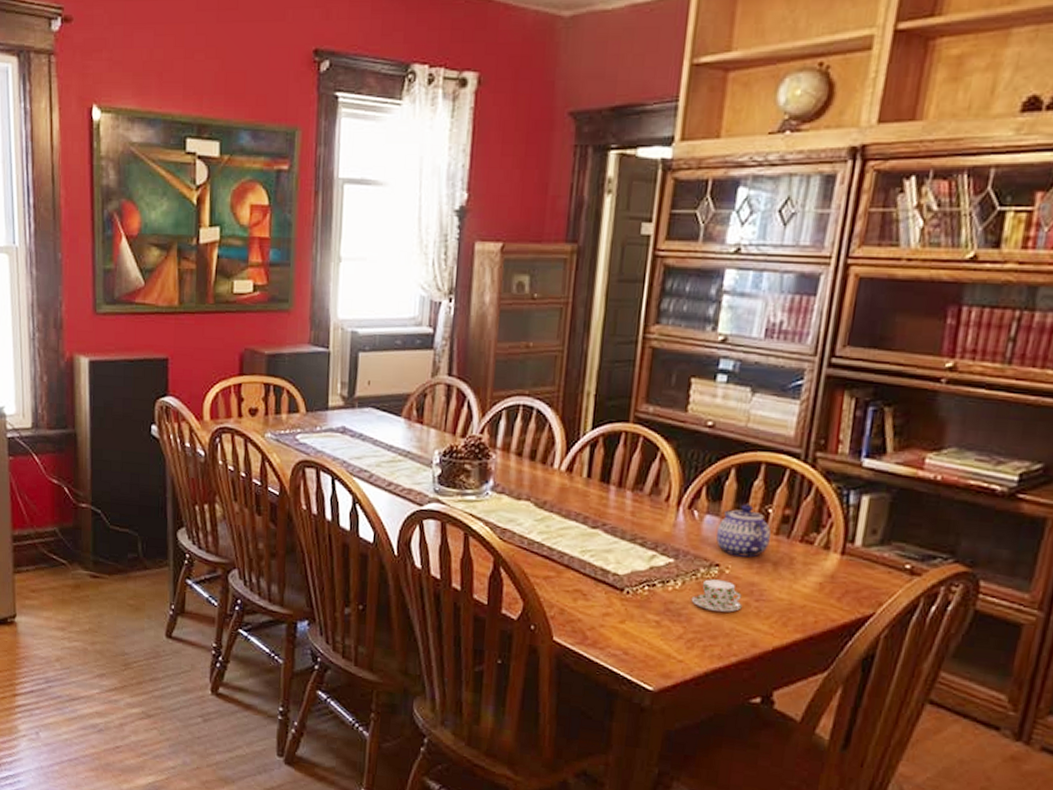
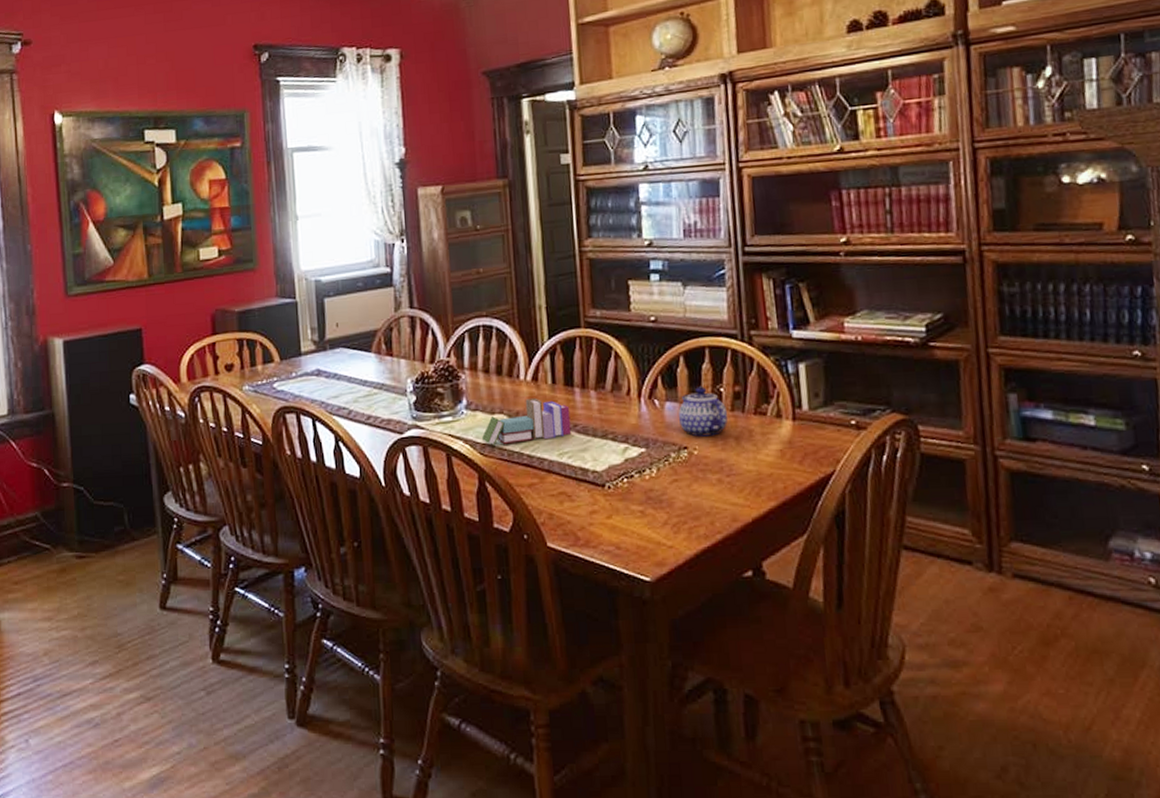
book: none [504,489,601,534] -> present [482,397,572,446]
teacup: present [691,579,742,612] -> none [668,461,716,492]

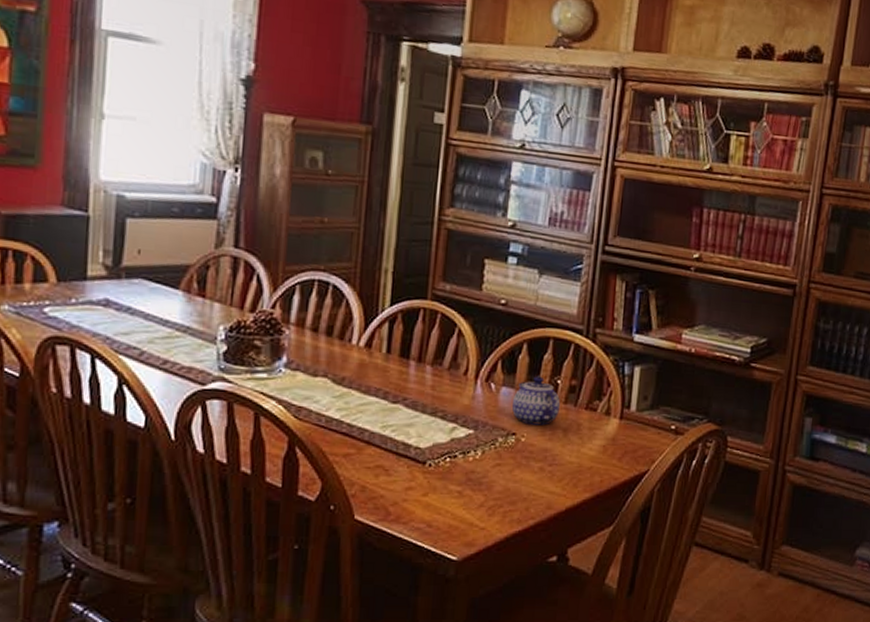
book: present [482,397,572,446] -> none [299,364,402,410]

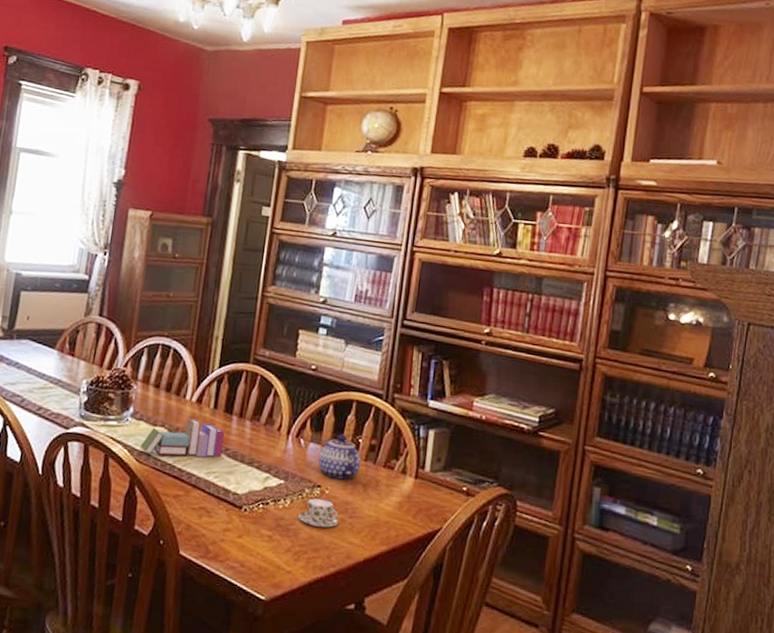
book: none [299,364,402,410] -> present [141,417,225,457]
teacup: none [490,447,537,478] -> present [298,498,339,528]

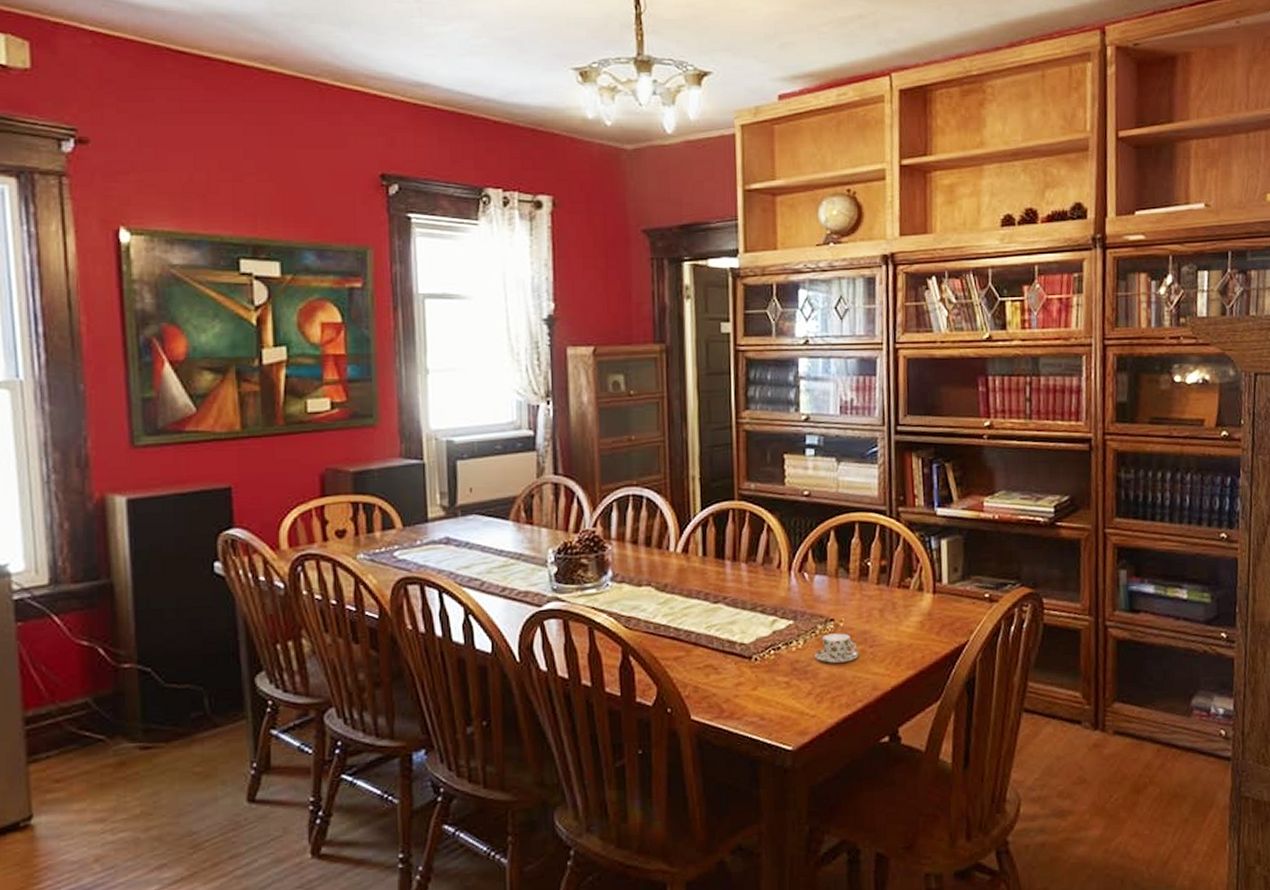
book: present [141,417,225,457] -> none [628,569,721,619]
teapot: present [318,434,362,480] -> none [826,560,874,609]

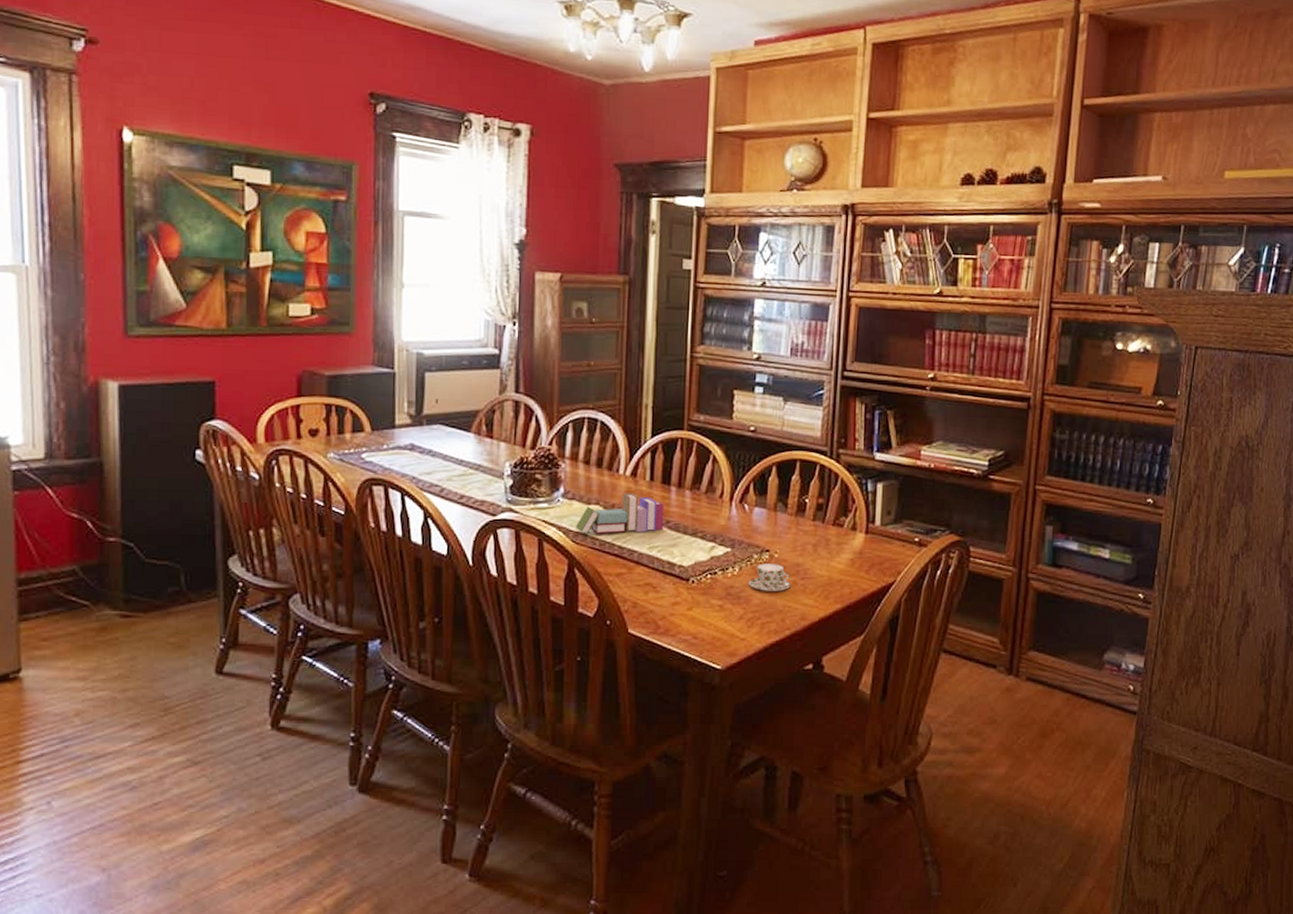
book: none [628,569,721,619] -> present [576,492,664,535]

